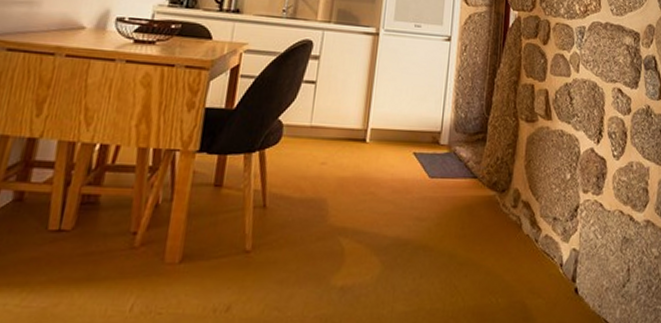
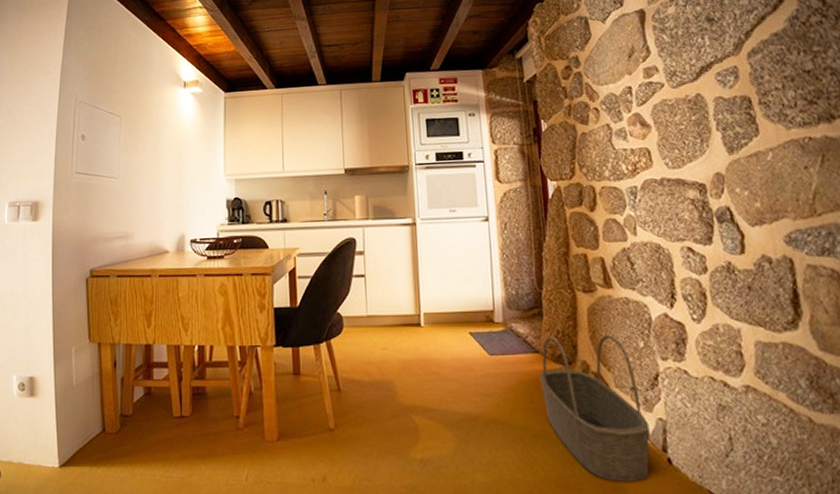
basket: none [474,162,564,311] -> present [540,334,650,482]

